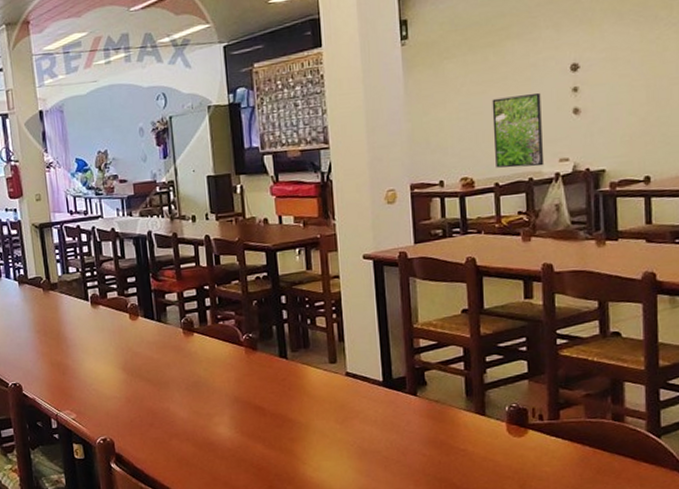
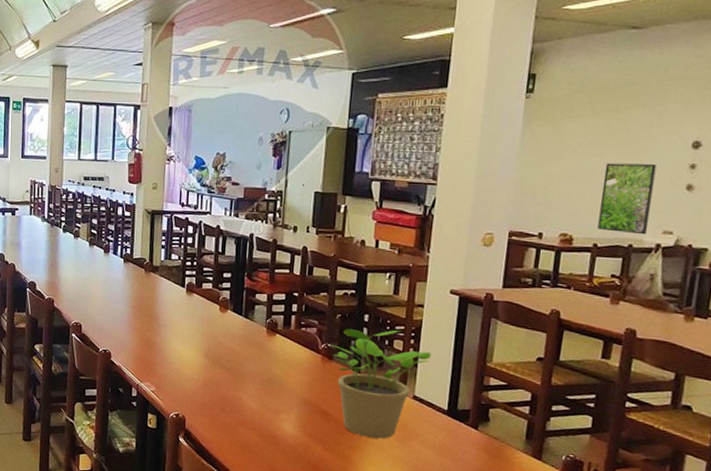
potted plant: none [250,307,356,426] -> present [329,329,431,439]

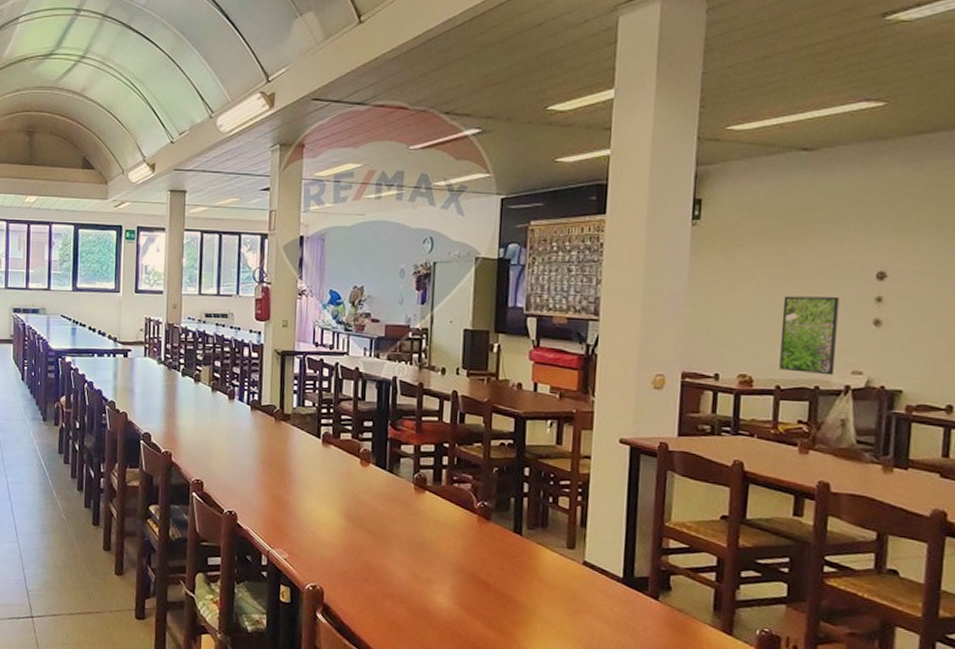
potted plant: present [329,329,431,439] -> none [485,484,602,613]

